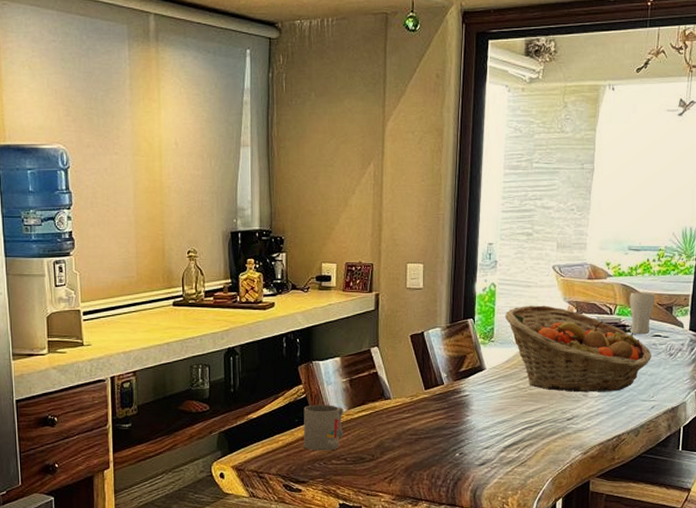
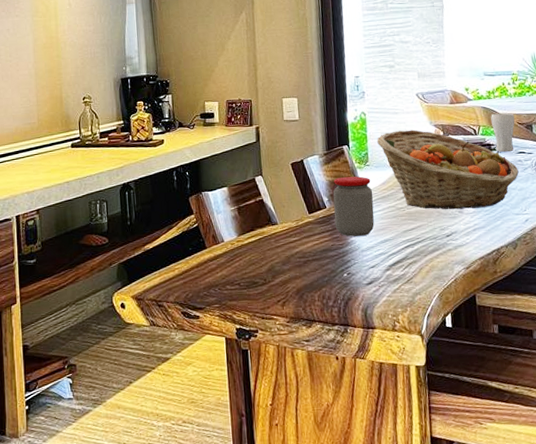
mug: present [303,404,344,451] -> none [196,232,236,278]
jar: none [451,352,495,415] -> present [333,176,374,237]

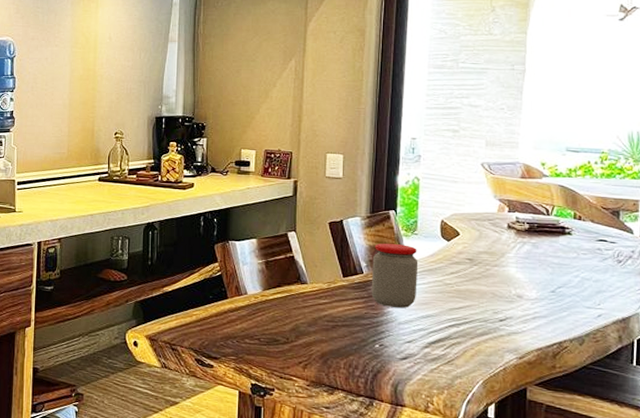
fruit basket: present [376,129,519,210] -> none [428,201,596,296]
drinking glass: present [491,113,515,153] -> none [569,194,599,239]

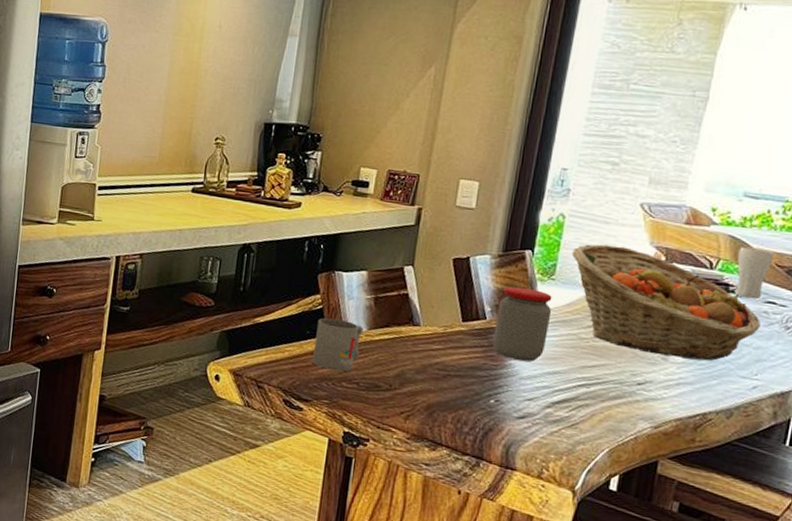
mug: none [217,282,259,330] -> present [311,318,364,372]
fruit basket: none [428,201,596,296] -> present [571,244,761,361]
drinking glass: none [569,194,599,239] -> present [735,247,774,299]

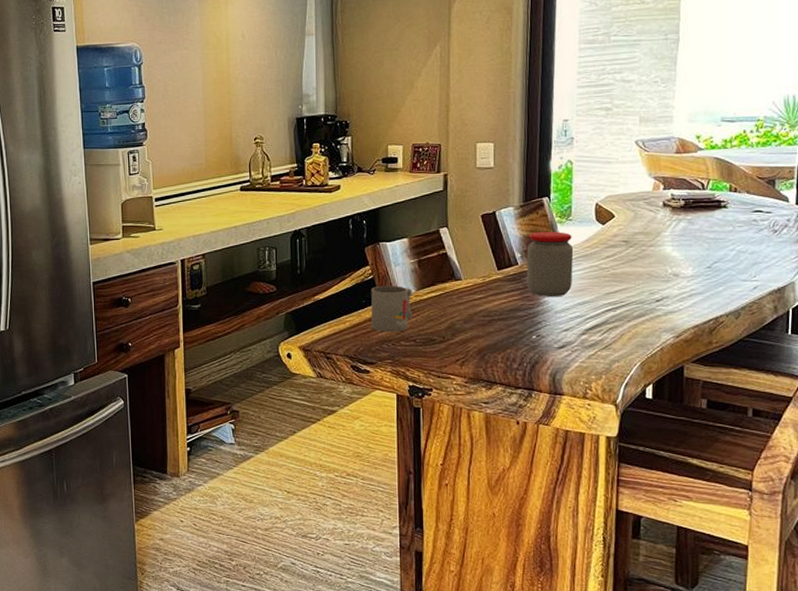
fruit basket: present [571,244,761,361] -> none [582,181,752,273]
drinking glass: present [735,247,774,299] -> none [724,165,754,211]

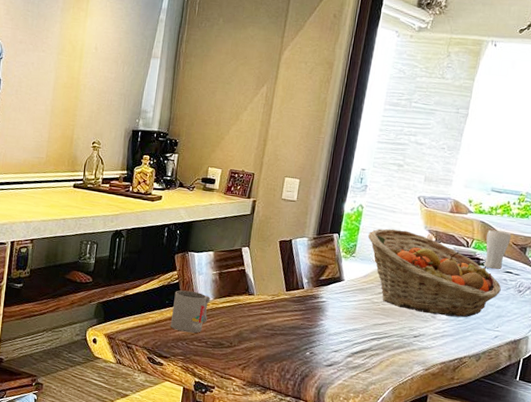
jar: present [526,231,574,297] -> none [308,263,353,321]
fruit basket: none [582,181,752,273] -> present [367,228,501,318]
drinking glass: none [724,165,754,211] -> present [484,230,512,270]

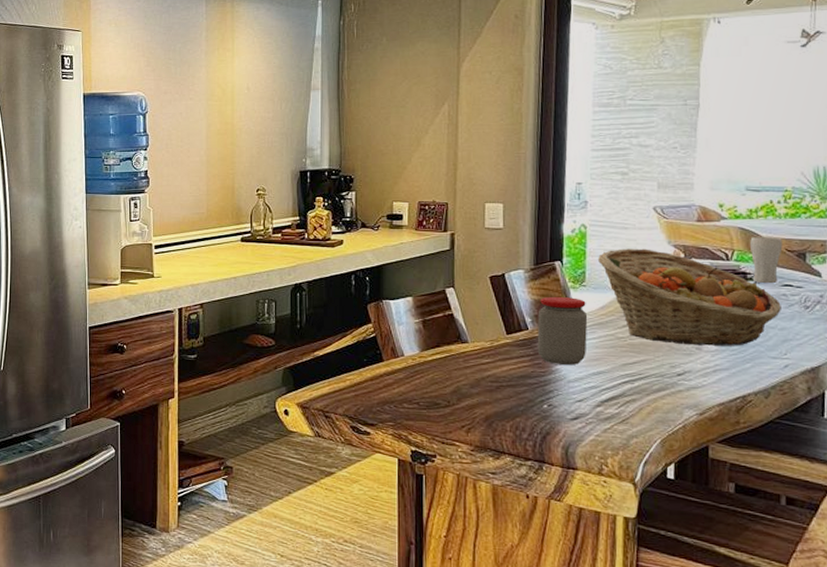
mug: present [170,290,211,333] -> none [372,344,417,394]
jar: none [308,263,353,321] -> present [537,296,588,365]

